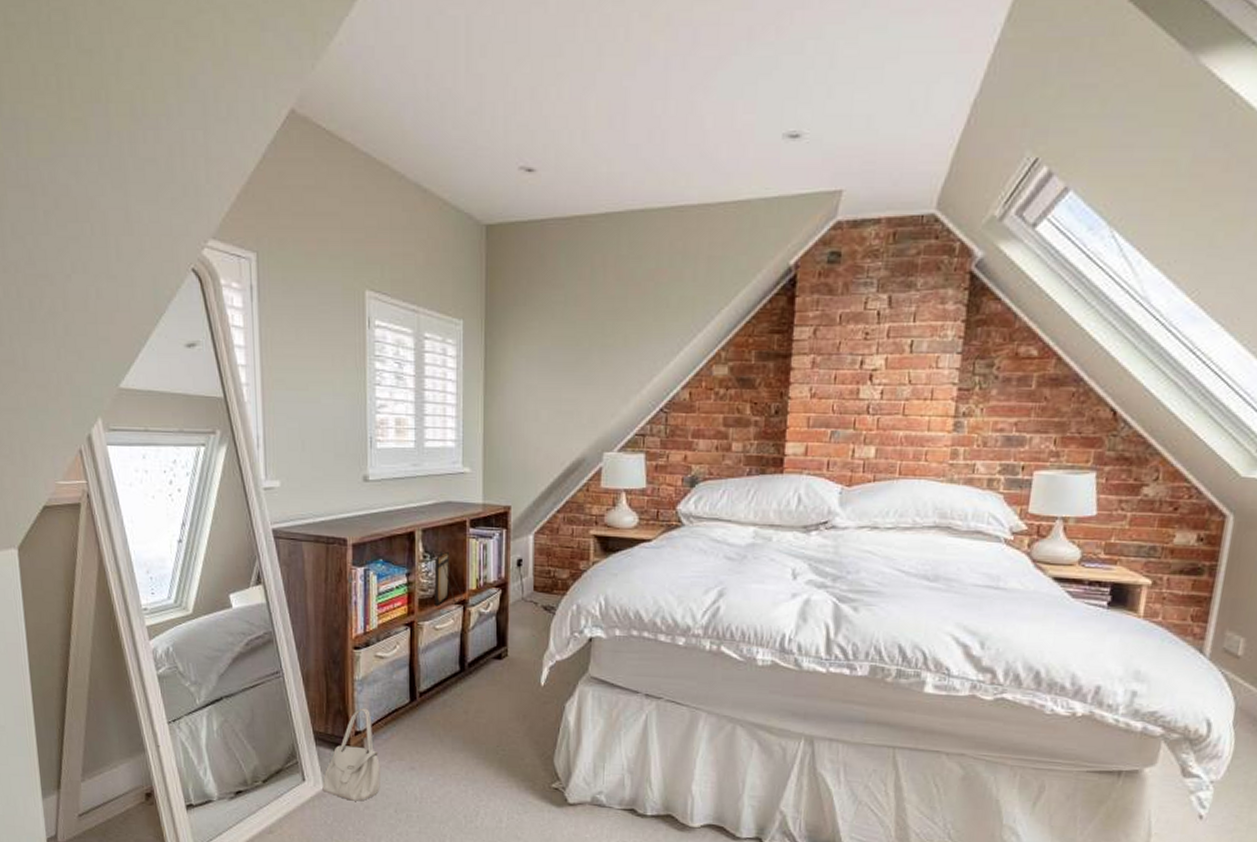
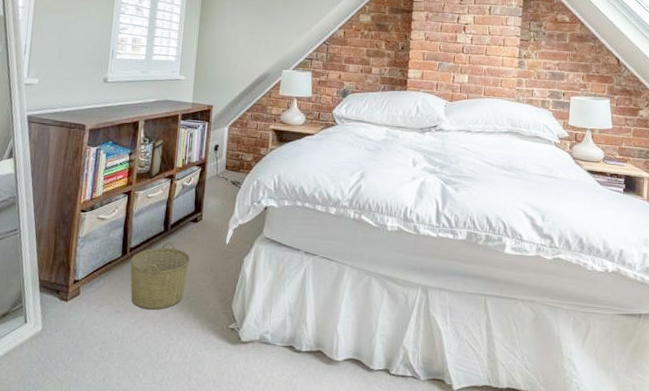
handbag: present [322,708,381,801] -> none [40,260,93,341]
basket: none [421,684,497,766] -> present [130,241,191,310]

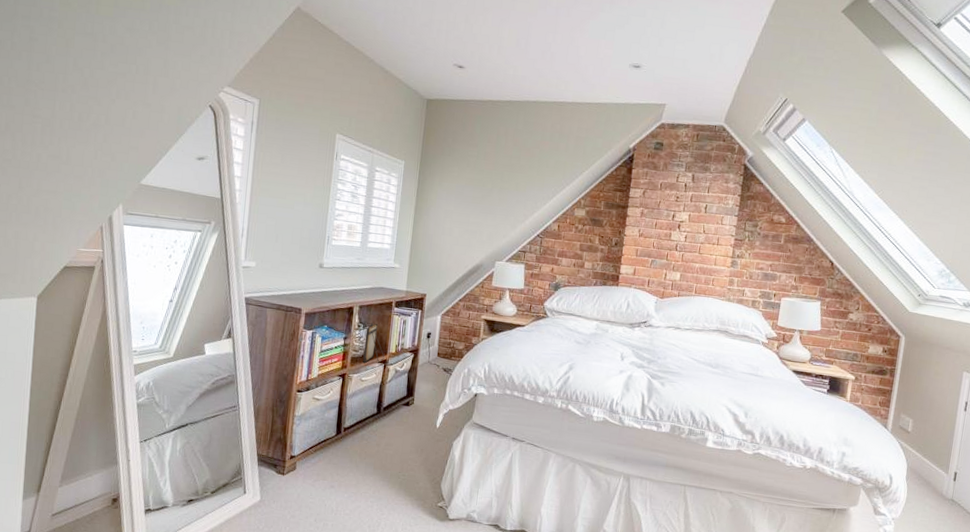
basket: present [130,241,191,310] -> none [344,423,402,487]

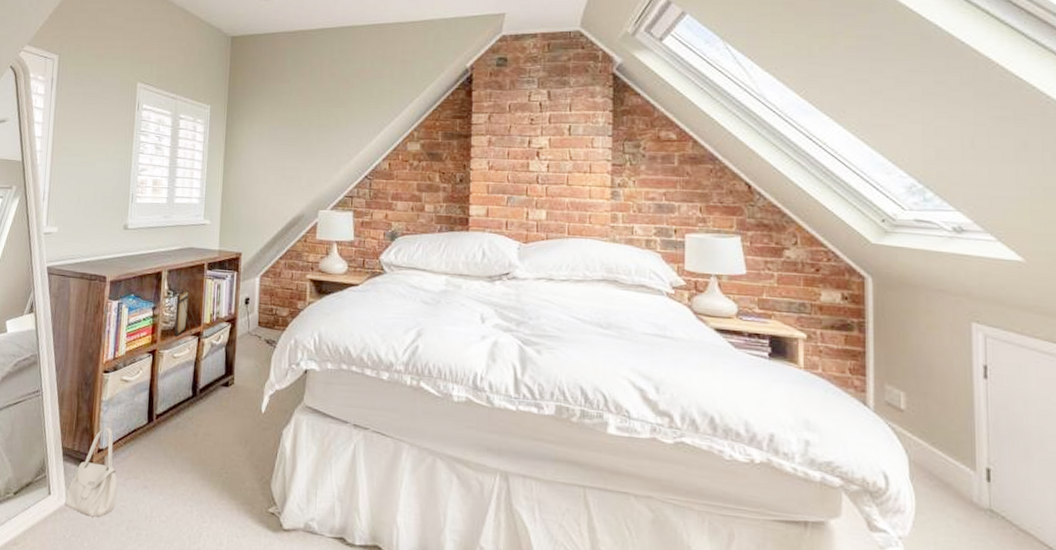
handbag: none [259,437,308,512] -> present [65,427,118,517]

